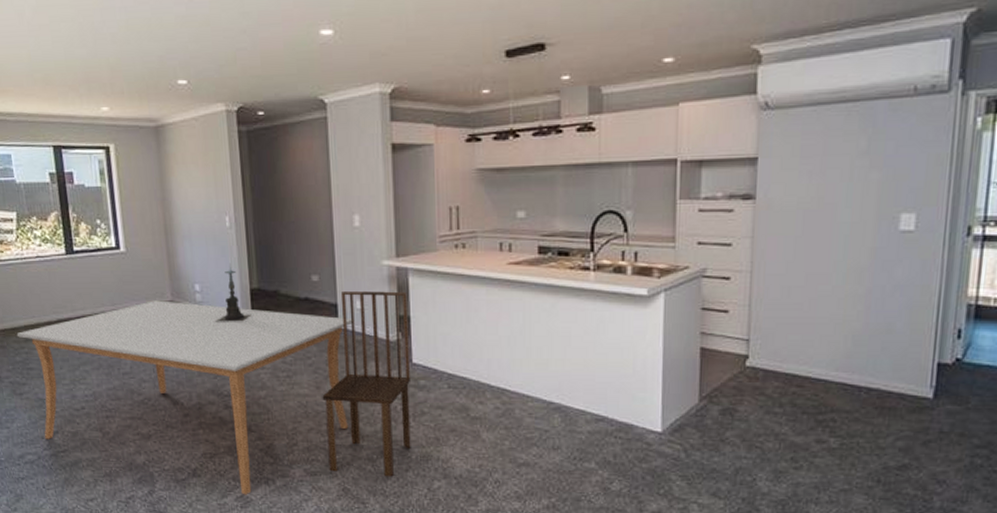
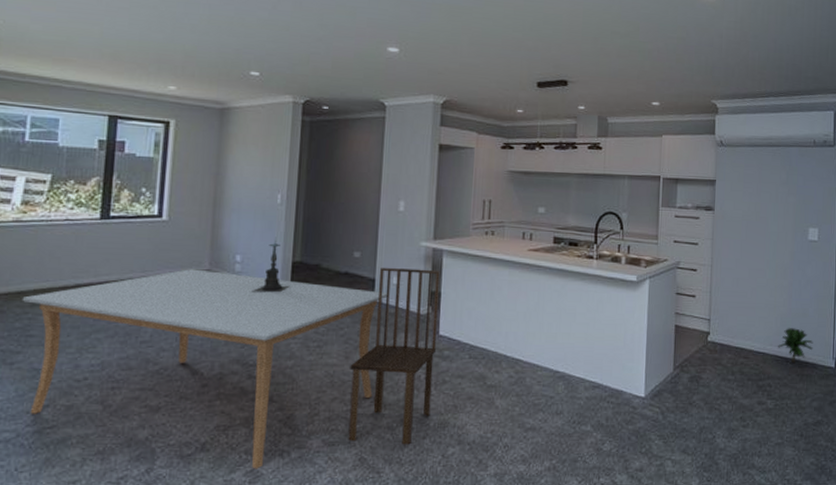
decorative plant: none [847,348,901,392] -> present [778,328,813,363]

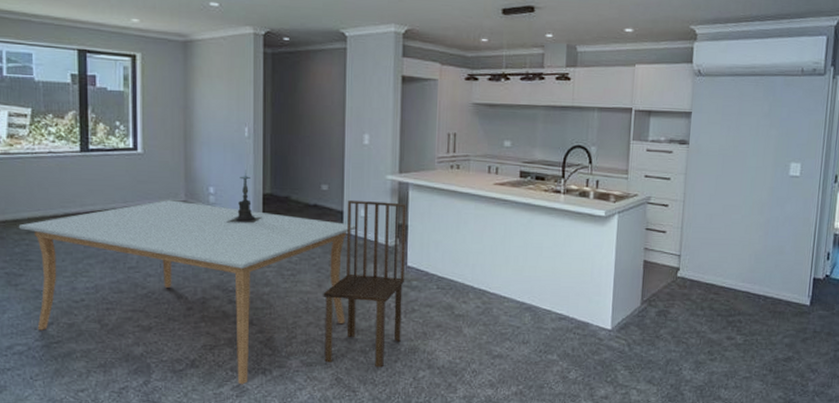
decorative plant: present [778,328,813,363] -> none [750,265,789,300]

